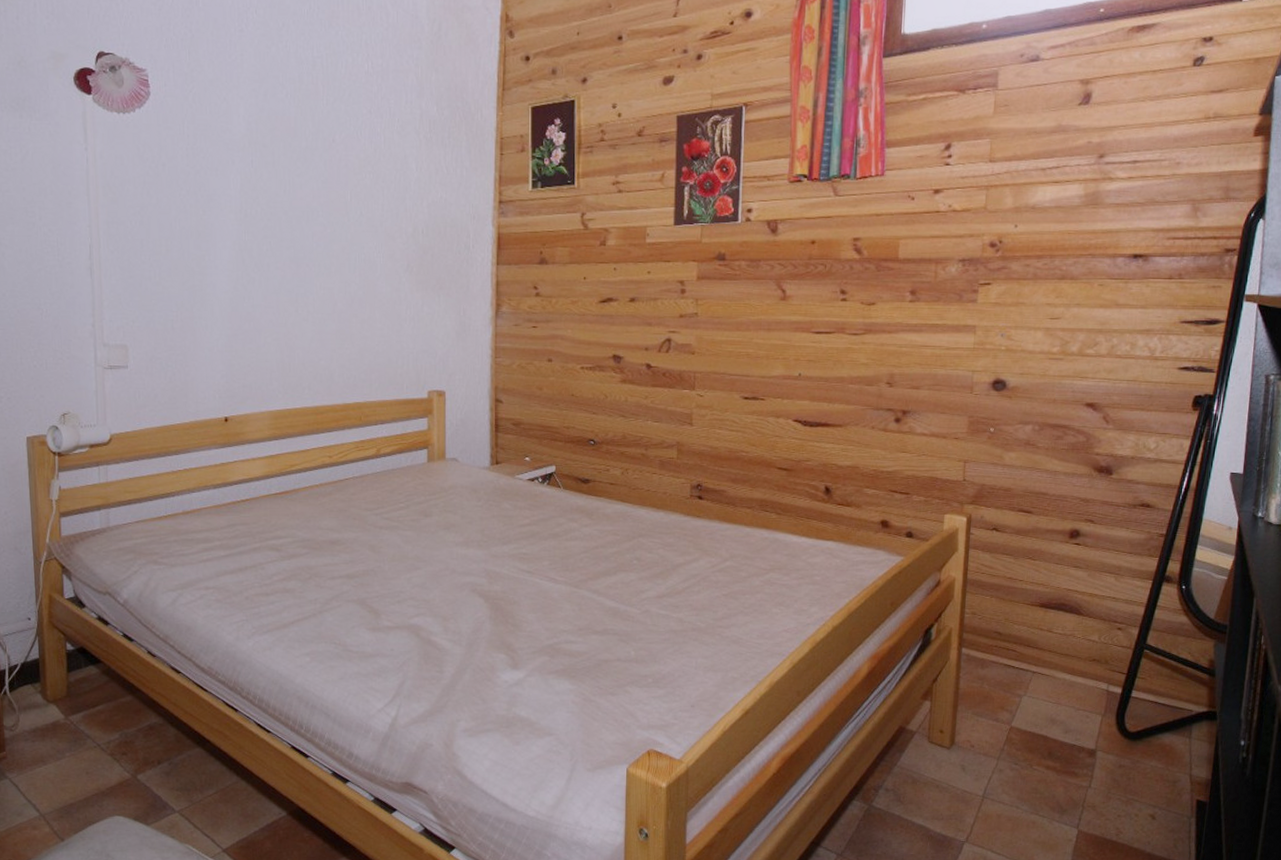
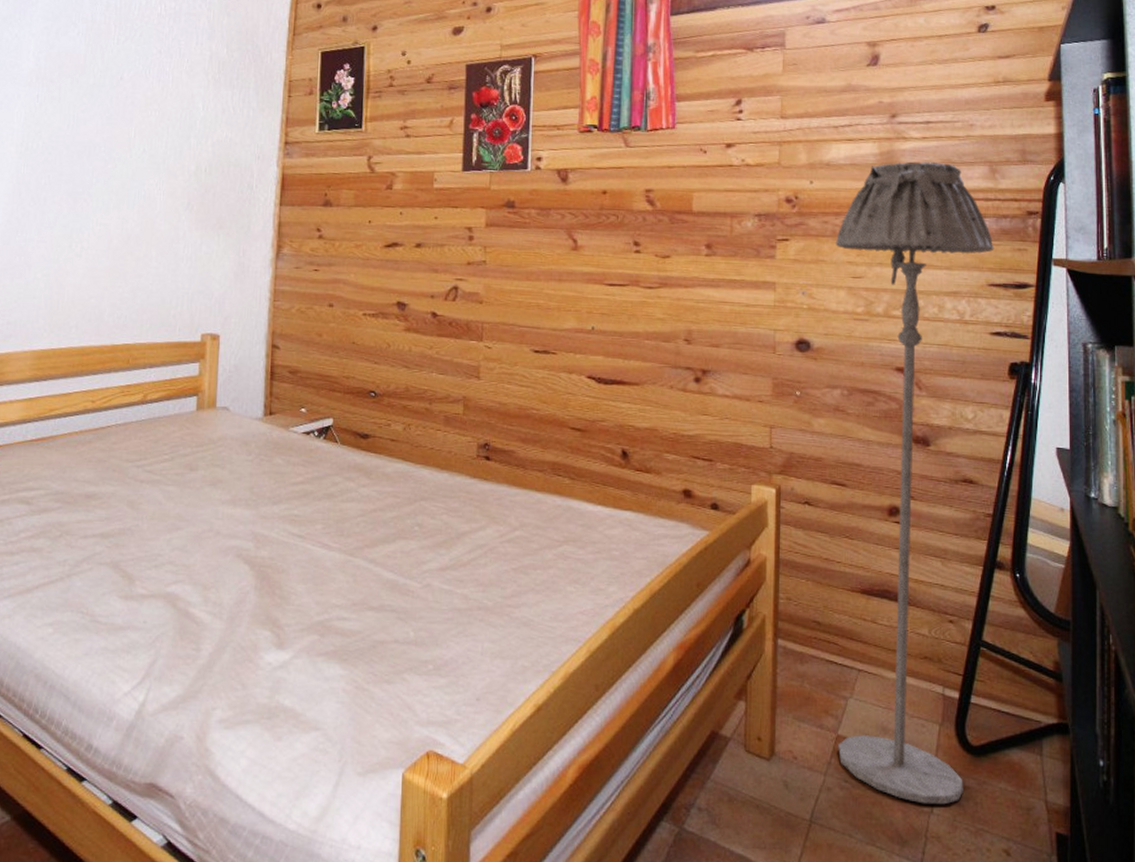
floor lamp: none [1011,202,1190,780] -> present [836,161,994,805]

